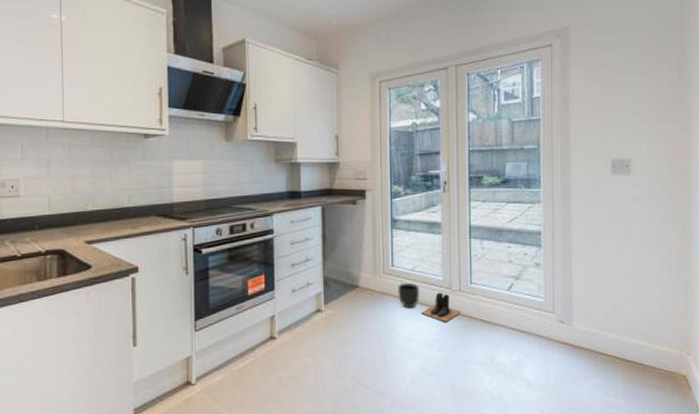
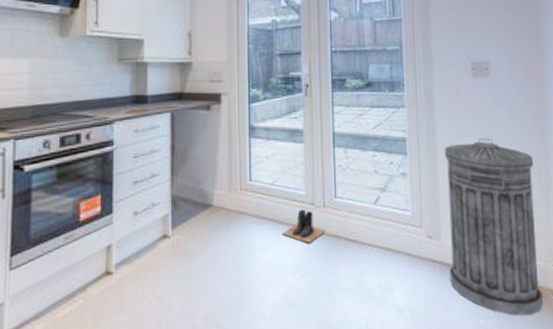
planter: present [397,282,419,308] -> none [255,198,280,229]
trash can: none [579,233,675,398] -> present [444,138,544,316]

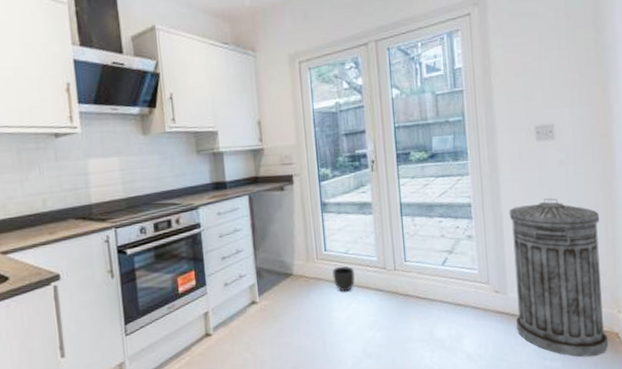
planter: none [255,198,280,229] -> present [332,265,355,292]
boots: present [281,209,325,243] -> none [357,273,397,303]

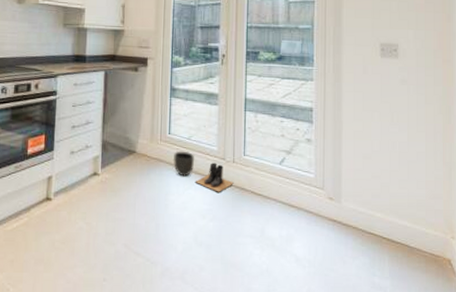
boots: none [357,273,397,303] -> present [194,163,234,192]
trash can: present [509,198,609,357] -> none [348,114,440,281]

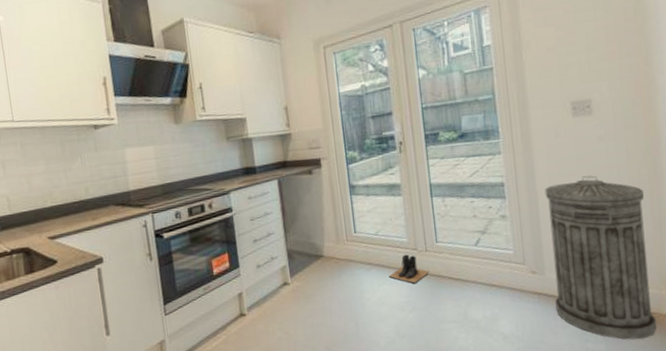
planter: present [172,151,194,177] -> none [362,247,386,273]
trash can: none [348,114,440,281] -> present [544,175,657,340]

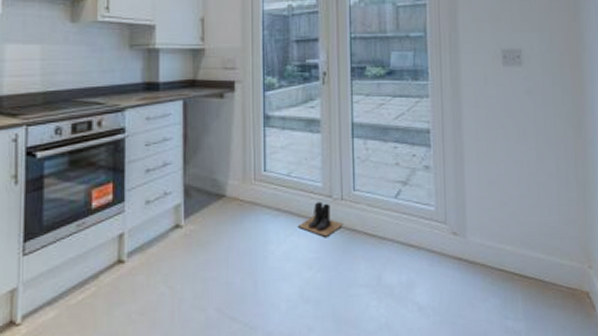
trash can: present [544,175,657,340] -> none [471,130,578,319]

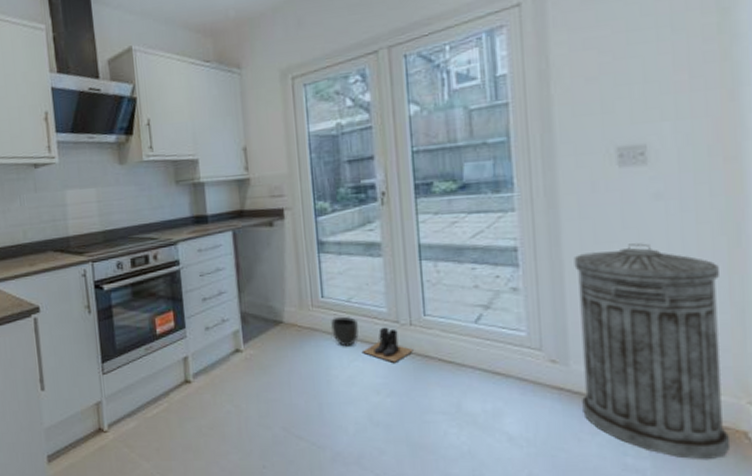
planter: none [270,190,296,221] -> present [330,316,359,347]
trash can: none [471,130,578,319] -> present [574,243,731,460]

